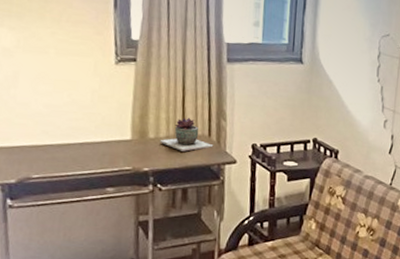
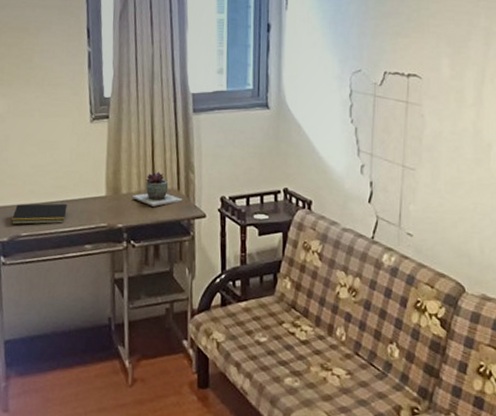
notepad: none [20,145,87,166] -> present [12,203,67,225]

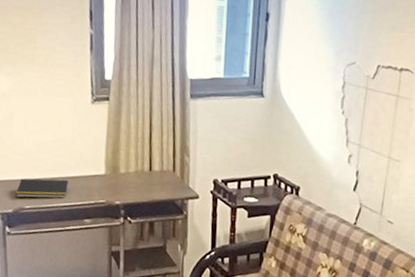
succulent plant: present [132,172,183,207] -> none [129,153,178,186]

